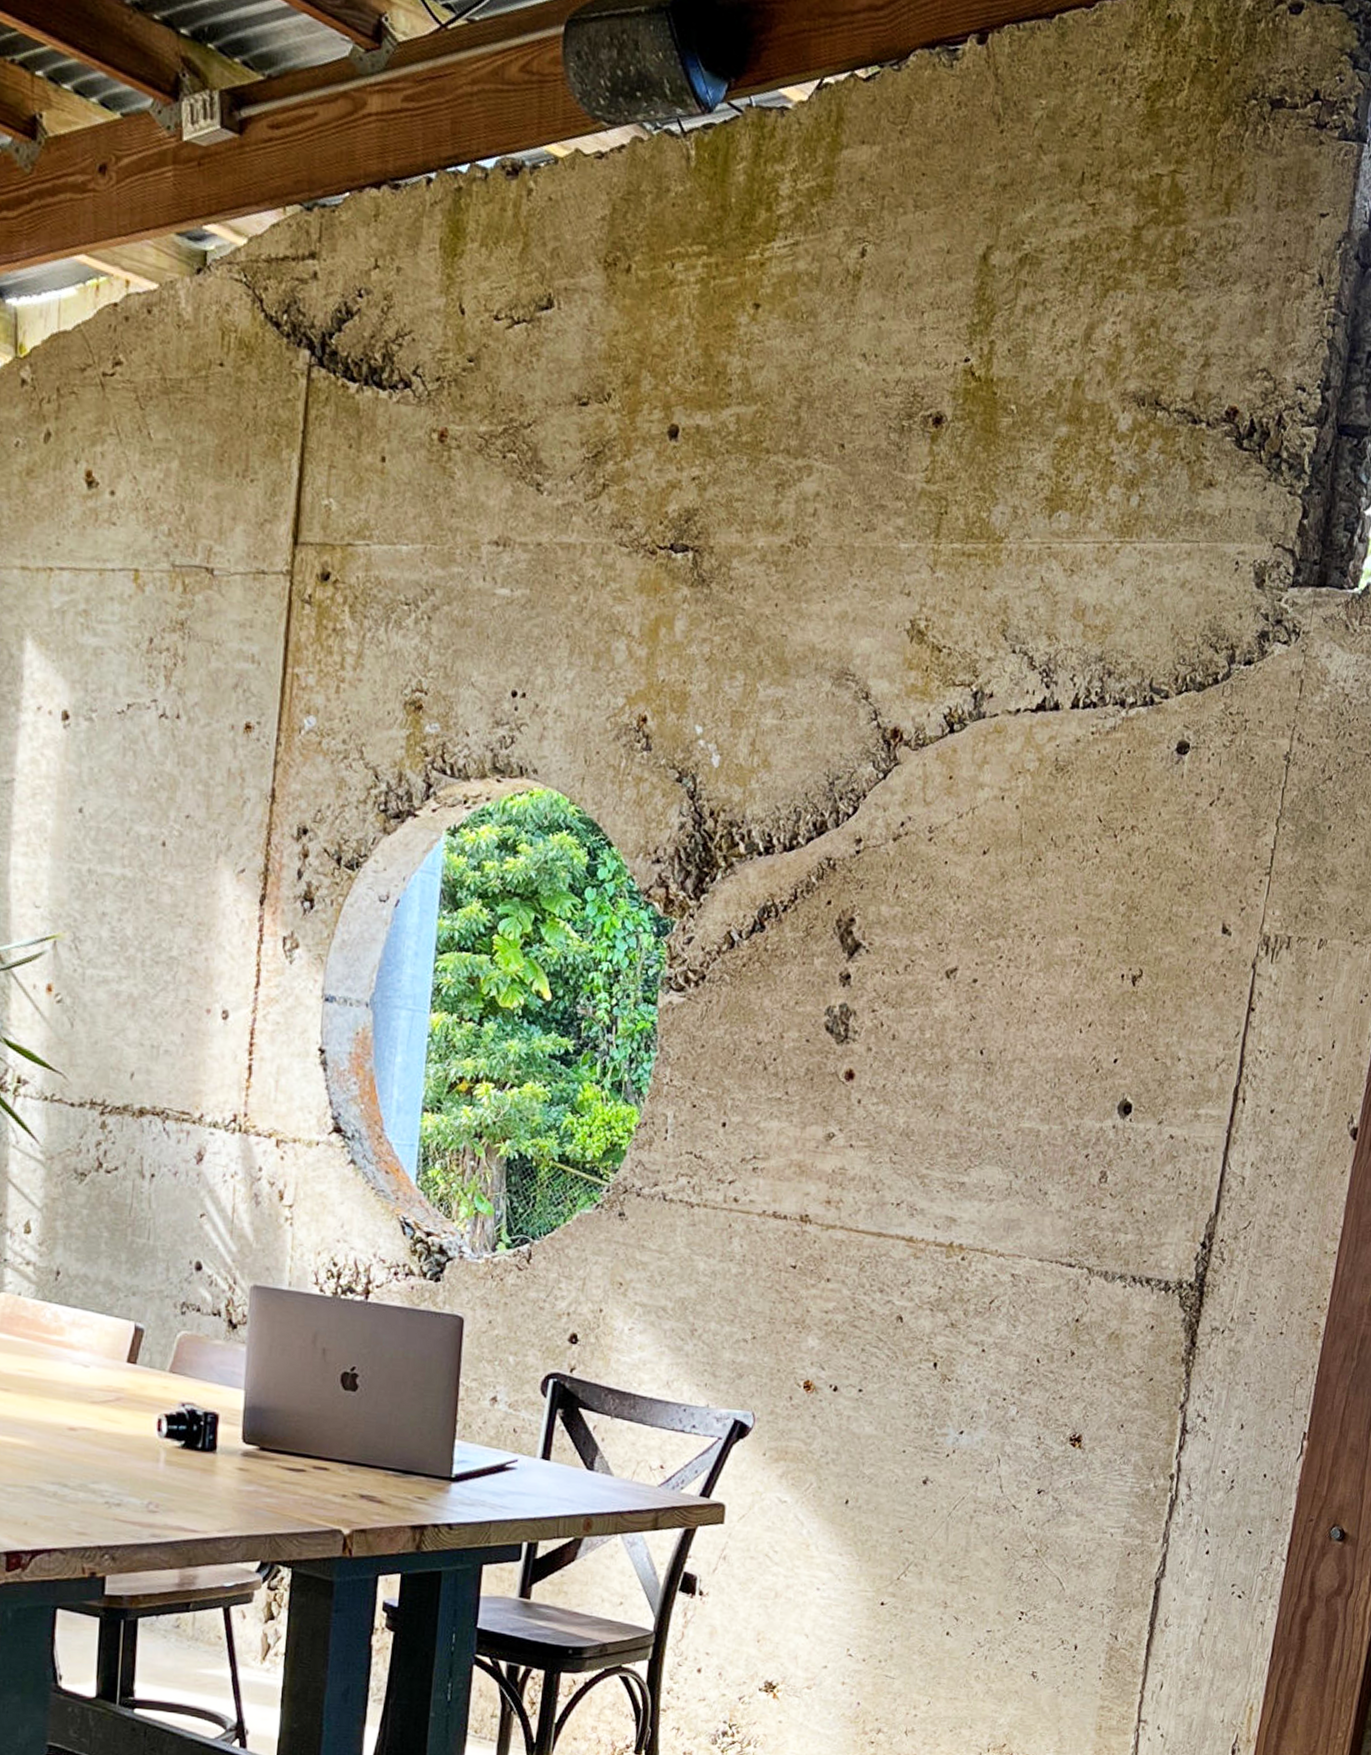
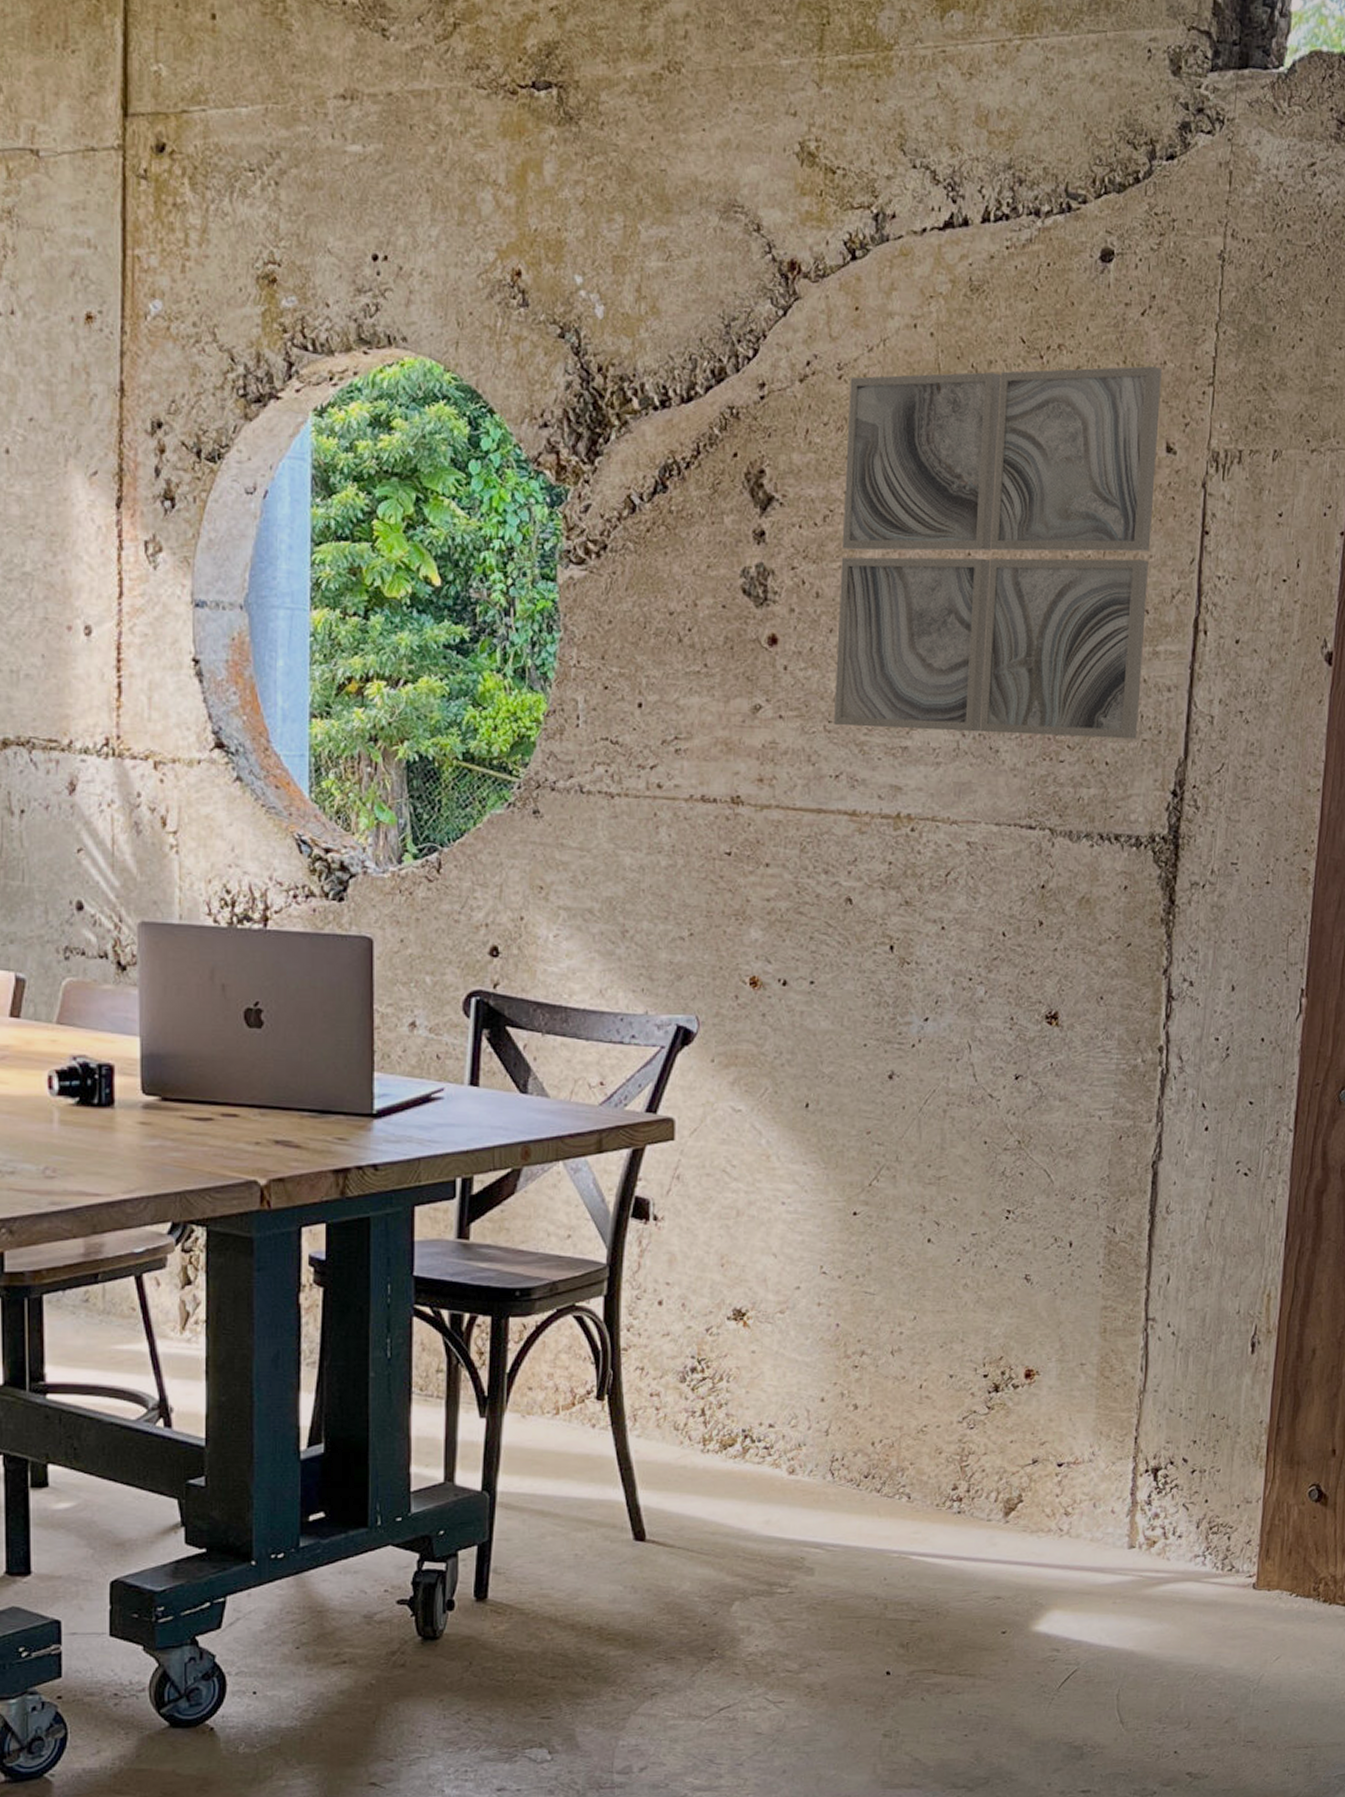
wall art: none [899,840,1224,1193] -> present [834,365,1162,740]

